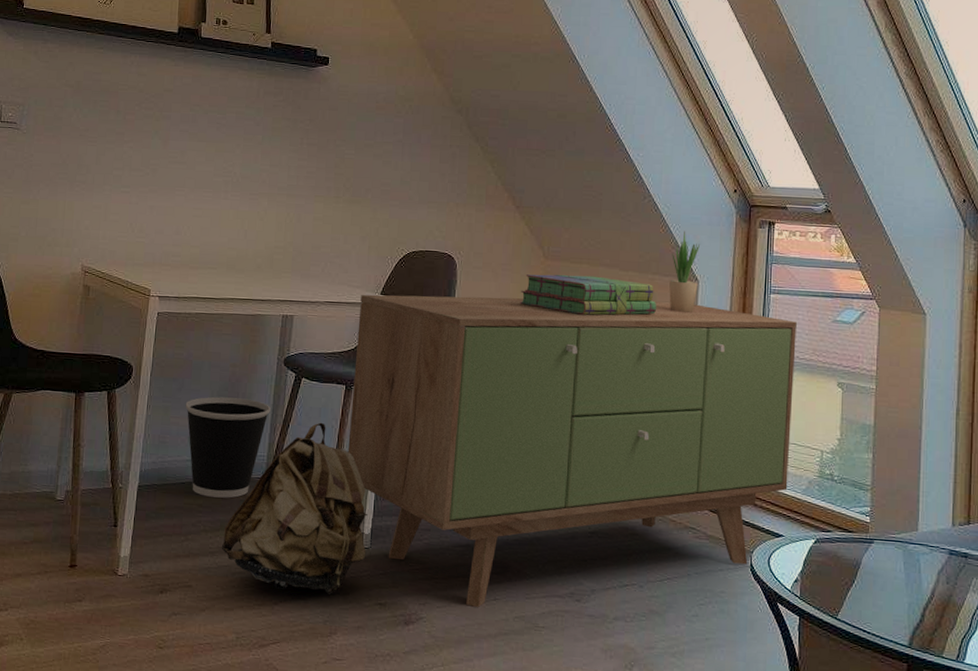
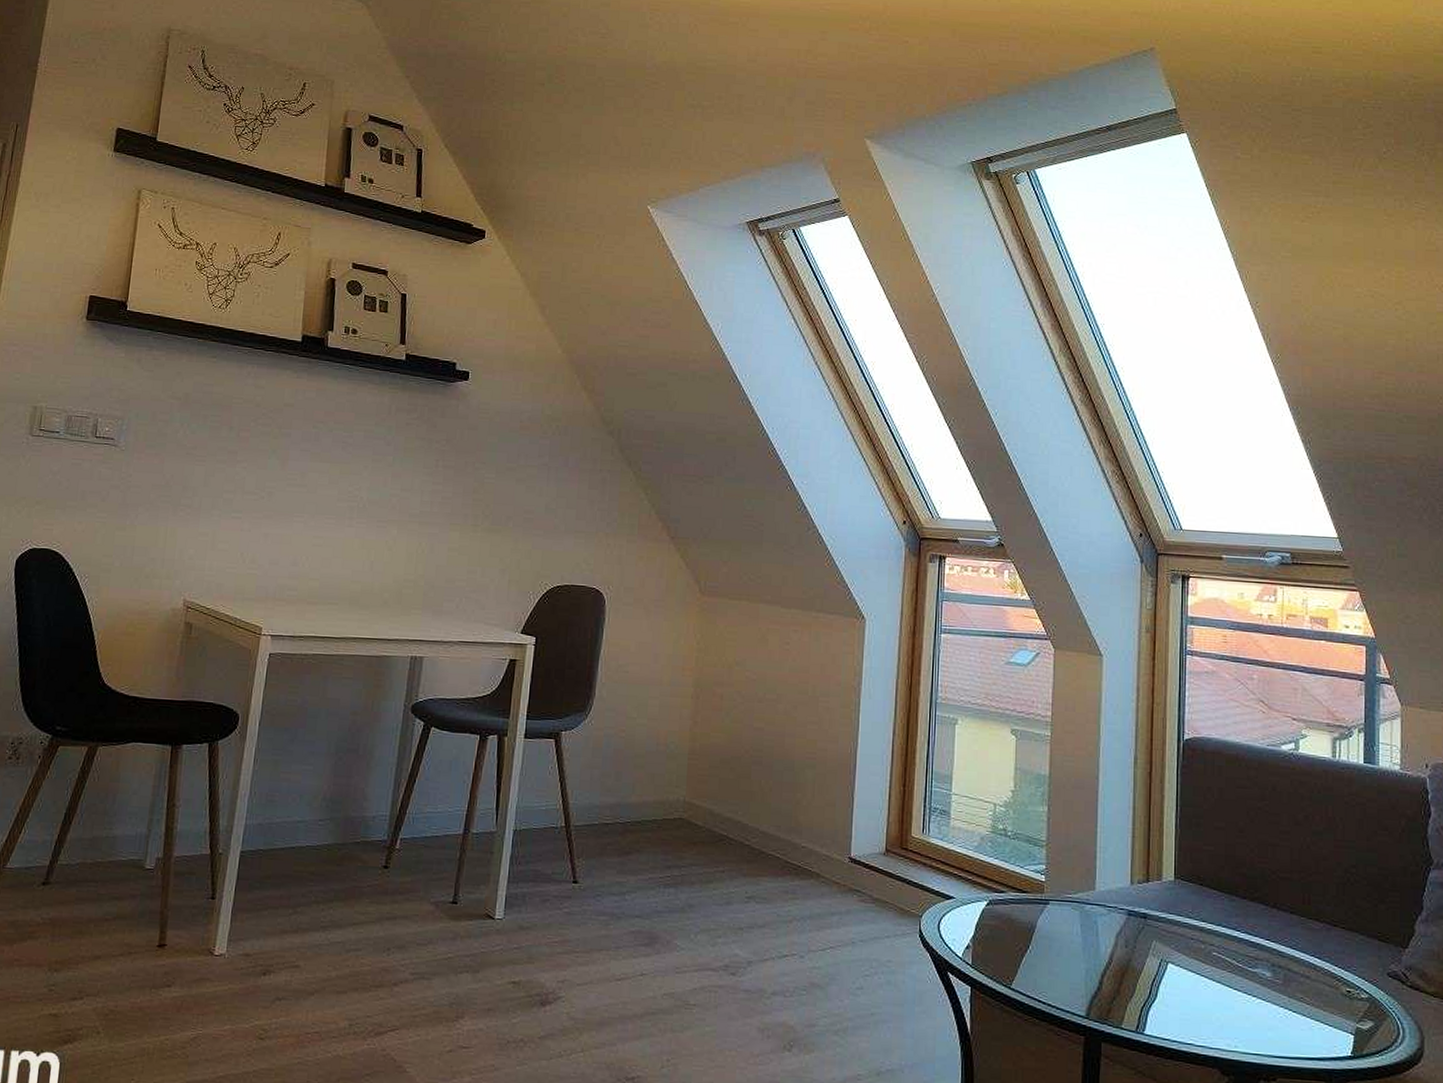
wastebasket: present [185,396,271,498] -> none [298,748,395,865]
backpack: present [221,422,368,594] -> none [334,777,502,973]
sideboard: present [348,294,797,608] -> none [481,633,968,985]
stack of books: present [519,274,657,316] -> none [673,611,821,657]
potted plant: present [669,231,700,313] -> none [834,565,867,654]

